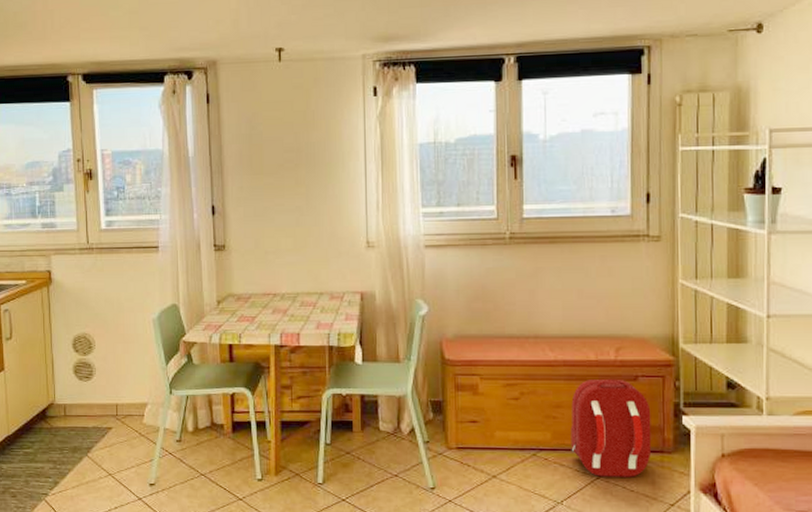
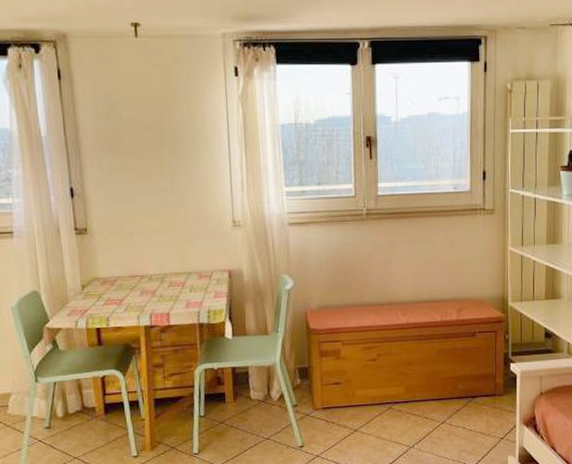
backpack: present [570,378,652,477] -> none [420,336,486,421]

